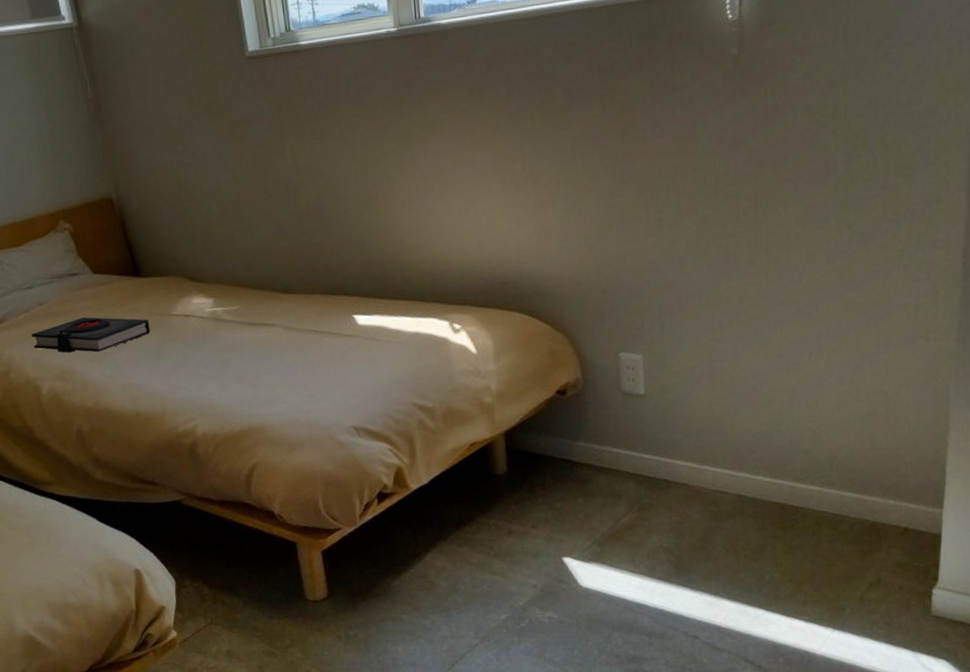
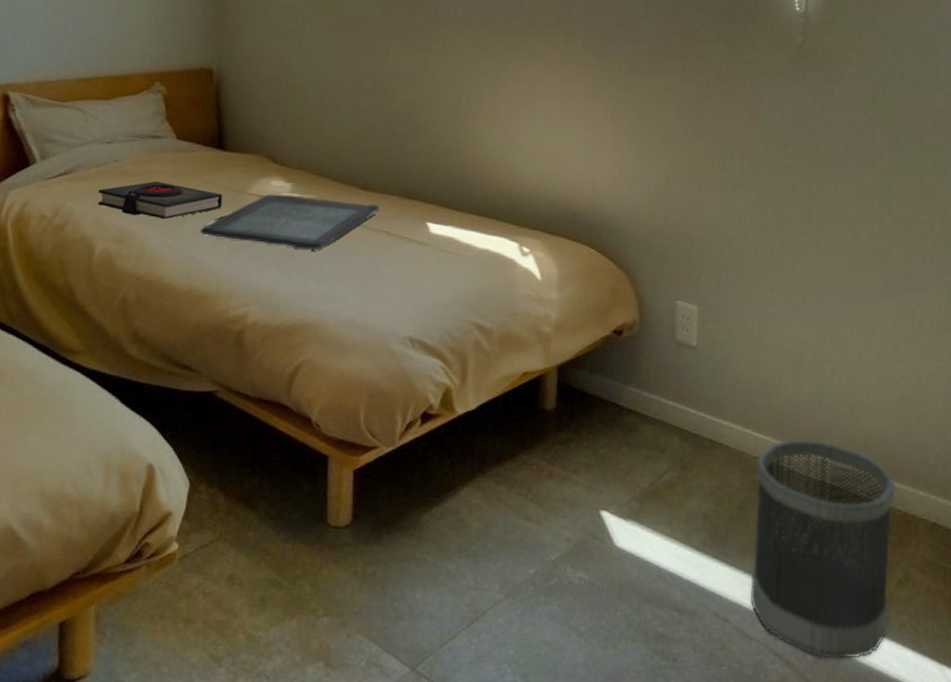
serving tray: none [134,305,304,362] -> present [199,193,380,250]
wastebasket: none [715,466,864,660] -> present [749,439,896,660]

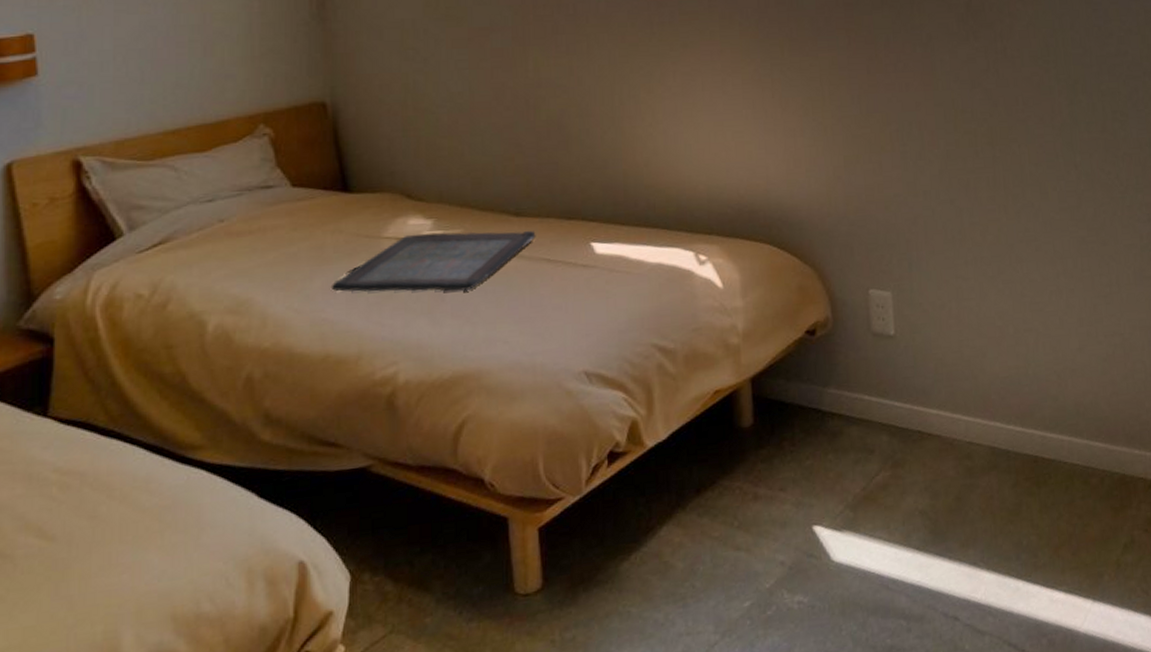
book: present [98,181,223,220] -> none [204,237,354,281]
wastebasket: present [749,439,896,660] -> none [968,413,1119,640]

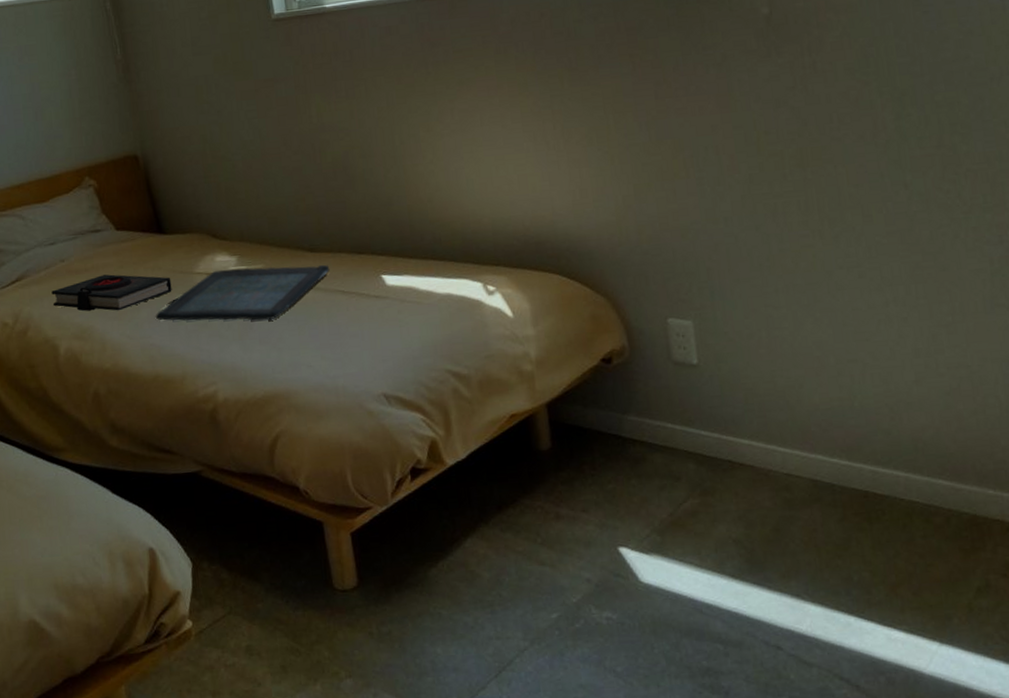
book: none [204,237,354,281] -> present [51,274,172,311]

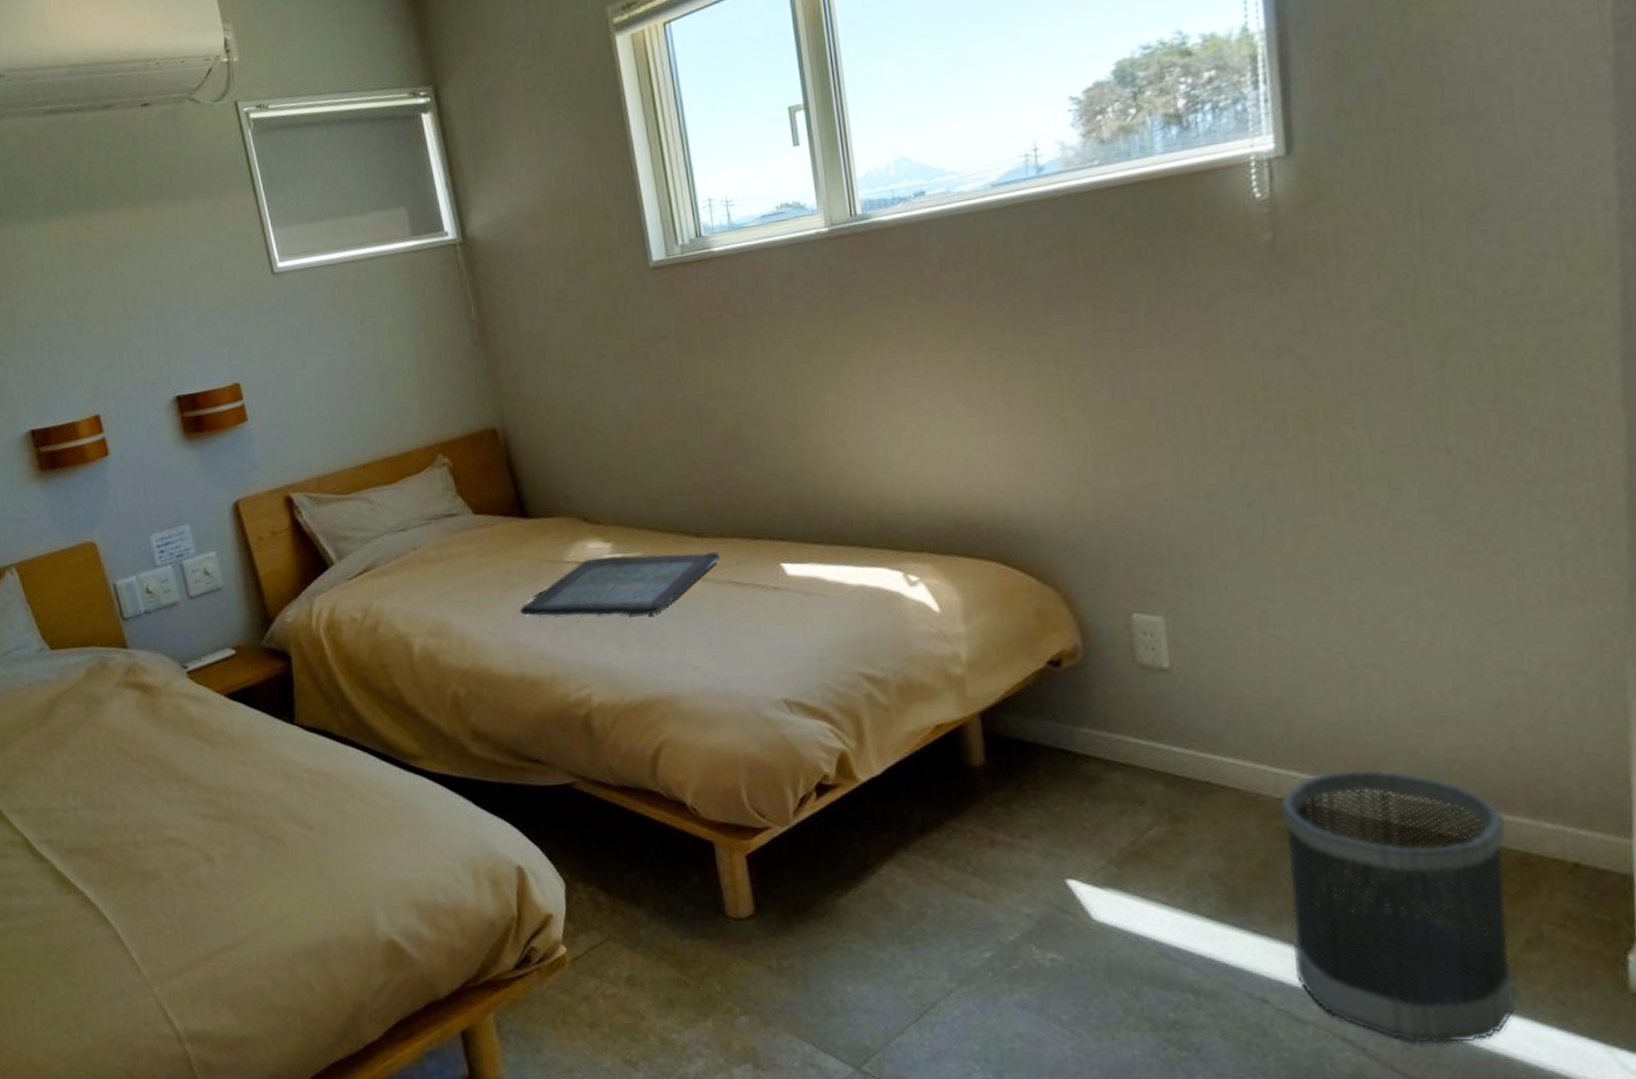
book: present [51,274,172,311] -> none [403,564,538,605]
wastebasket: none [786,447,973,679] -> present [1279,769,1517,1044]

